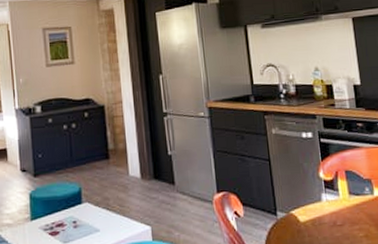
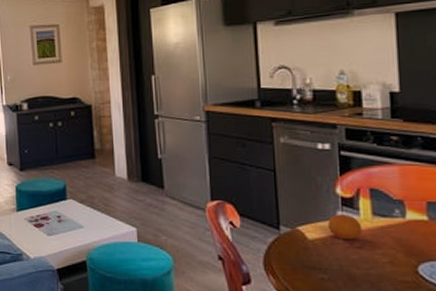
fruit: none [315,196,343,220] -> present [327,214,363,241]

